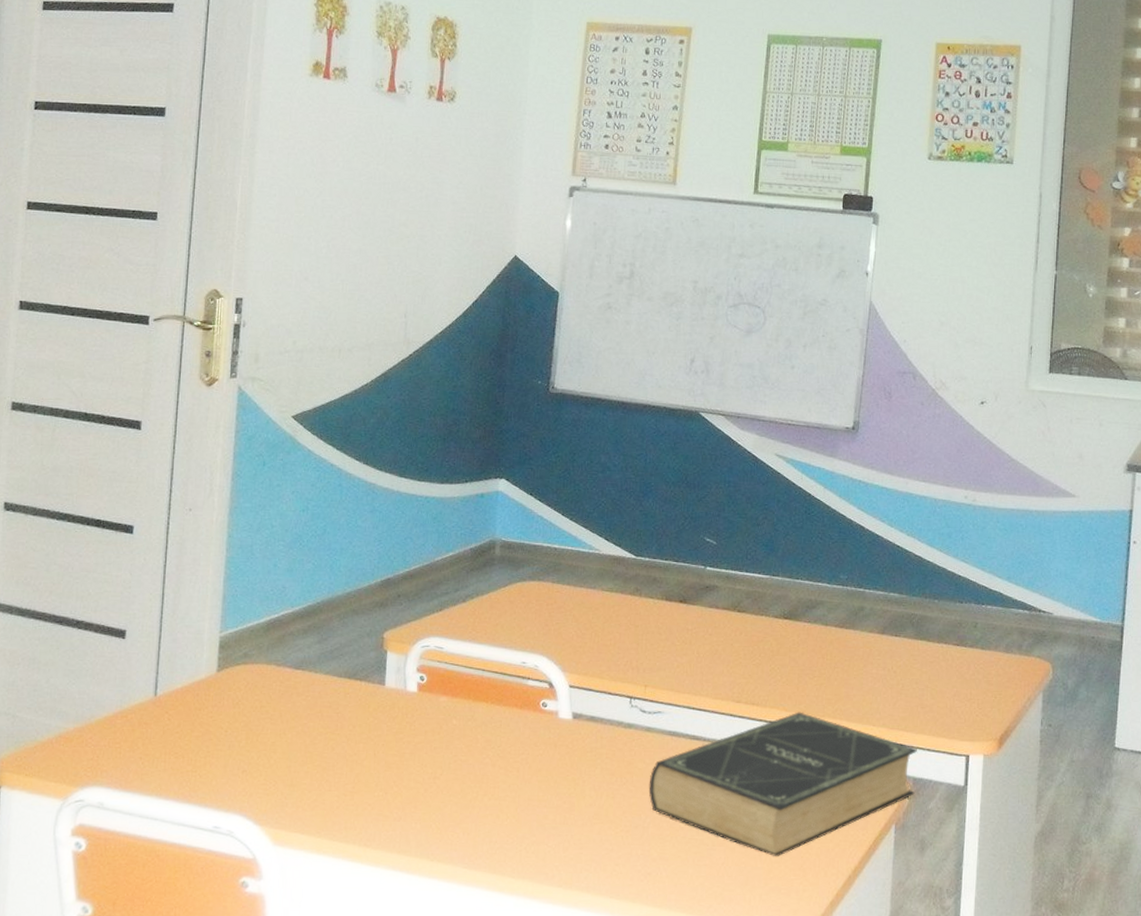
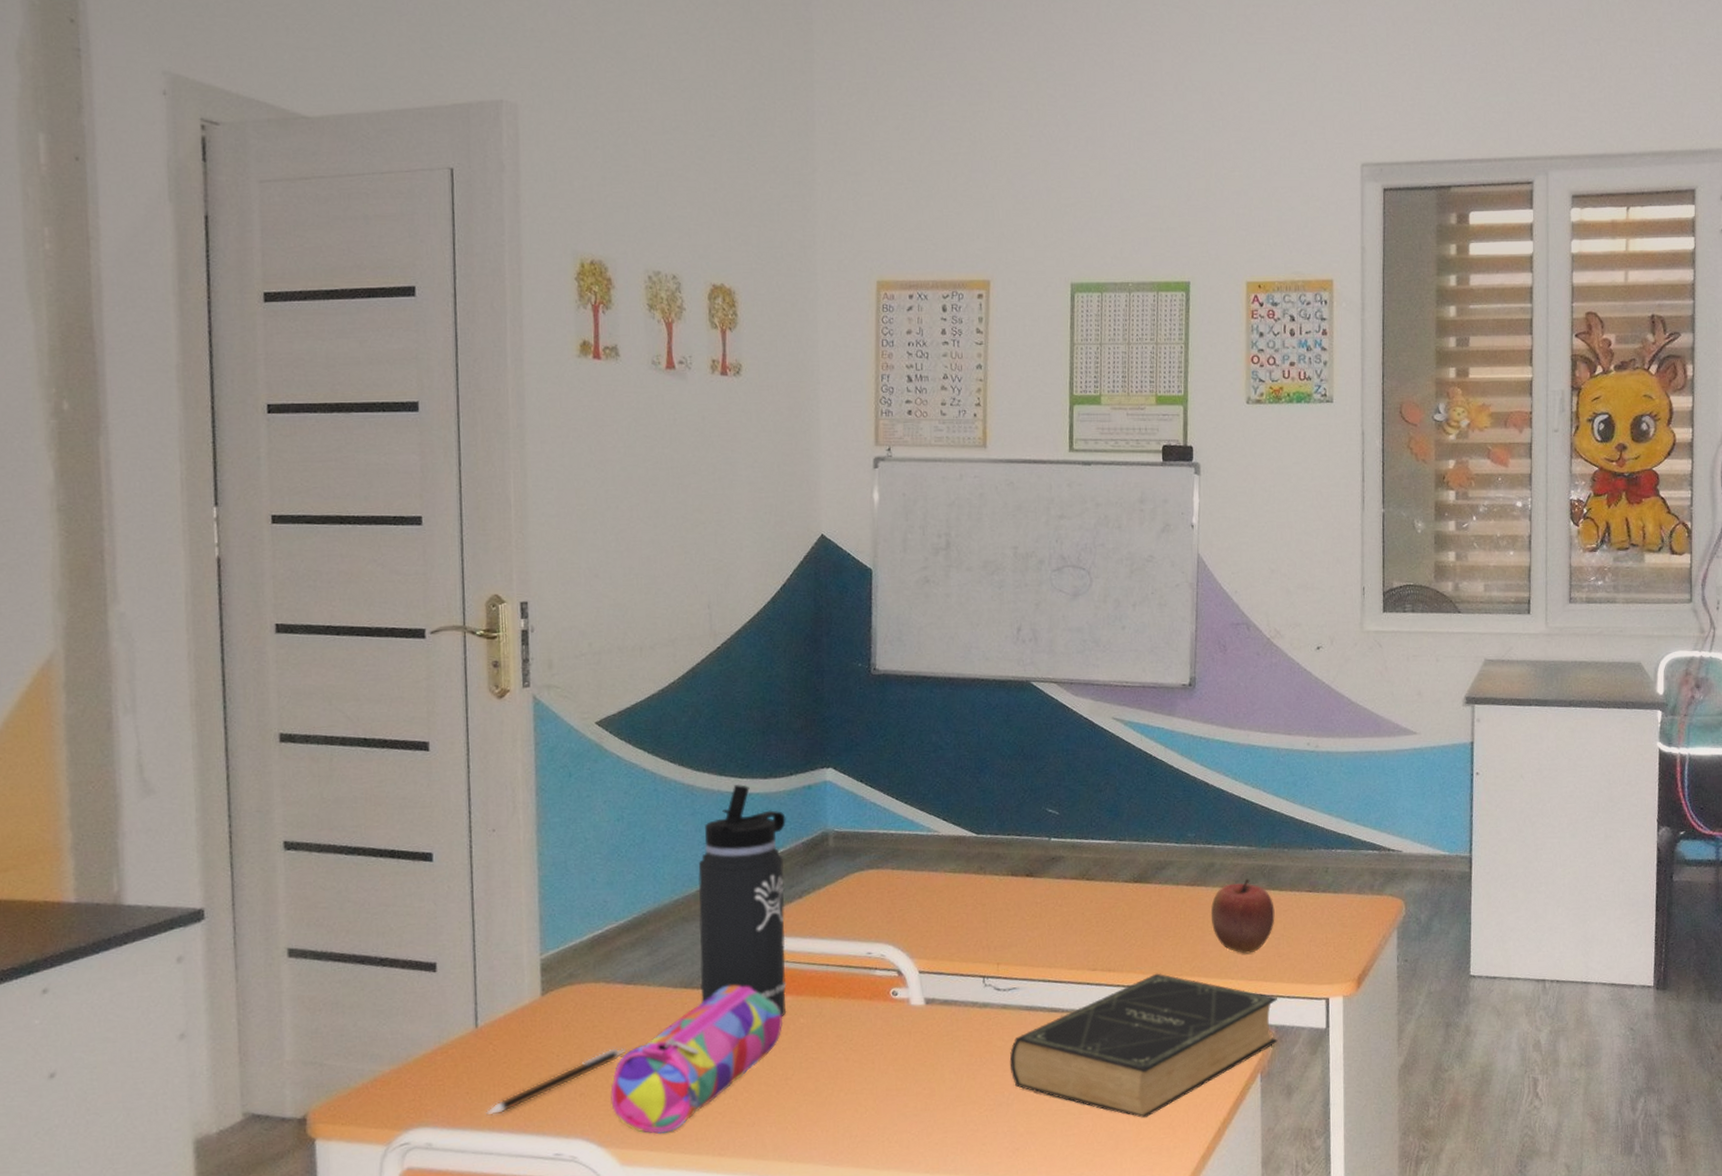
pen: none [155,728,288,782] -> present [486,1047,625,1115]
pencil case: none [270,680,437,819] -> present [610,985,784,1135]
thermos bottle: none [362,486,458,717] -> present [698,784,787,1018]
apple: none [857,626,921,702] -> present [1210,878,1275,954]

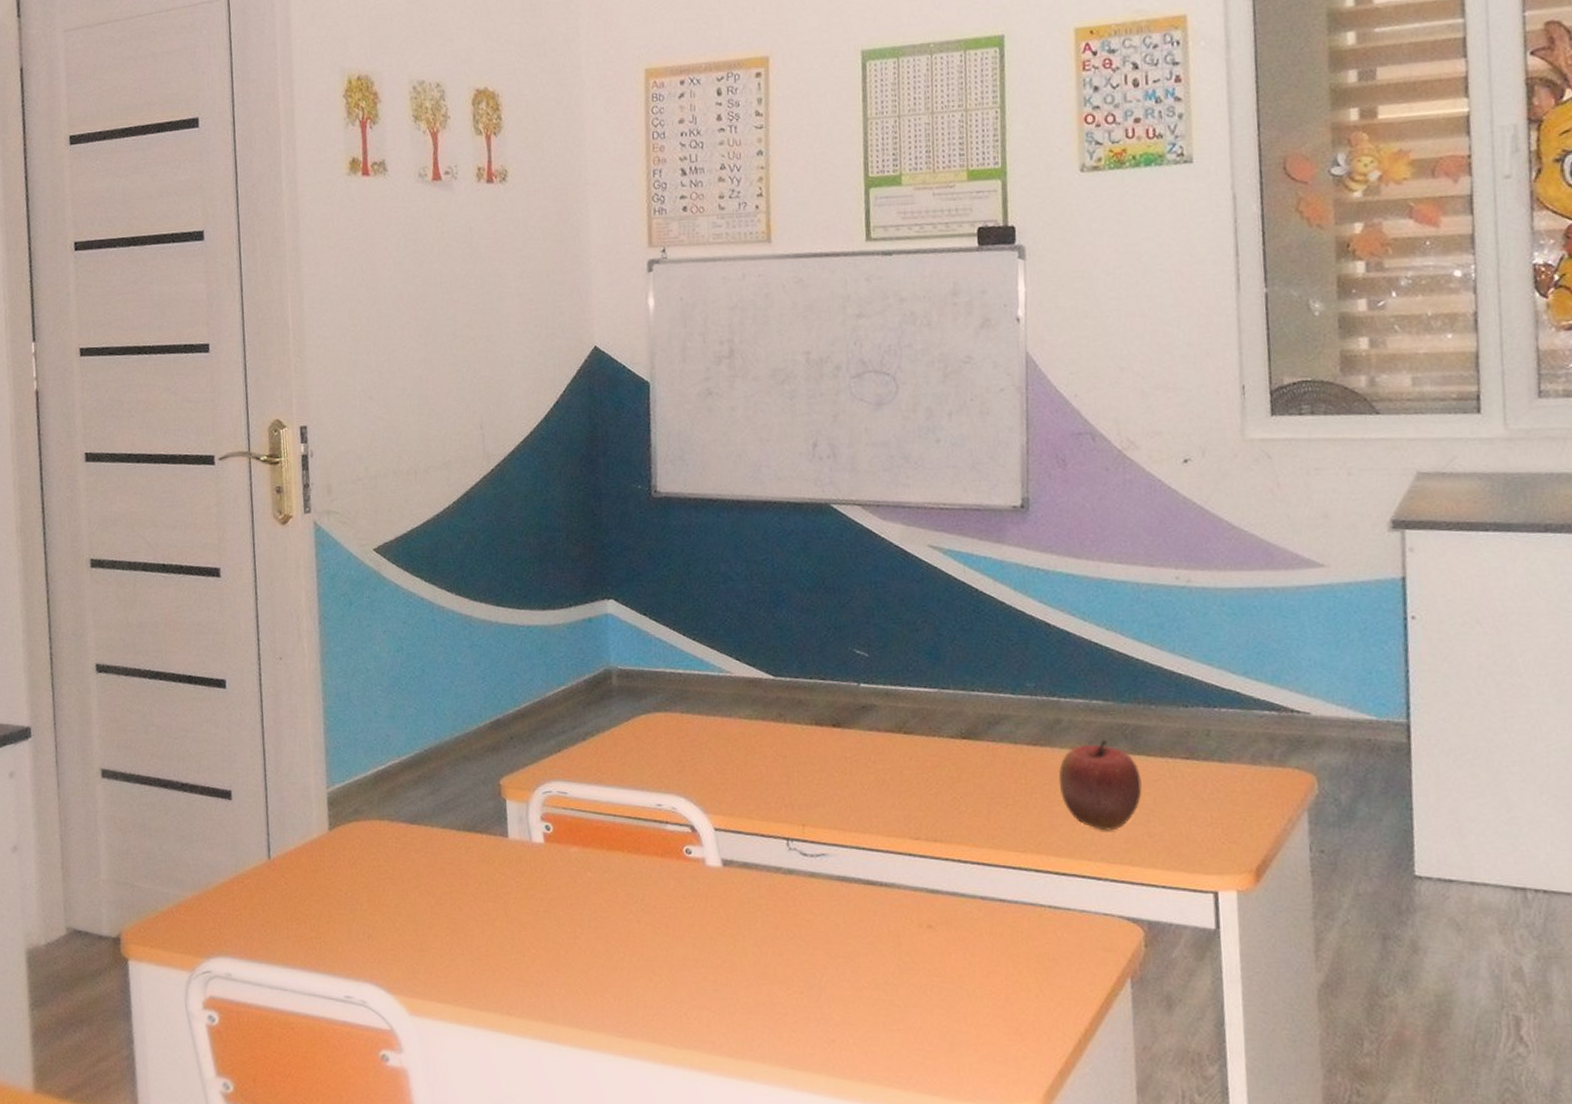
pen: present [486,1047,625,1115] -> none [280,889,411,950]
pencil case: present [610,985,784,1135] -> none [397,831,570,986]
thermos bottle: present [698,784,787,1018] -> none [478,615,573,870]
book: present [1009,973,1278,1119] -> none [820,847,1152,1020]

